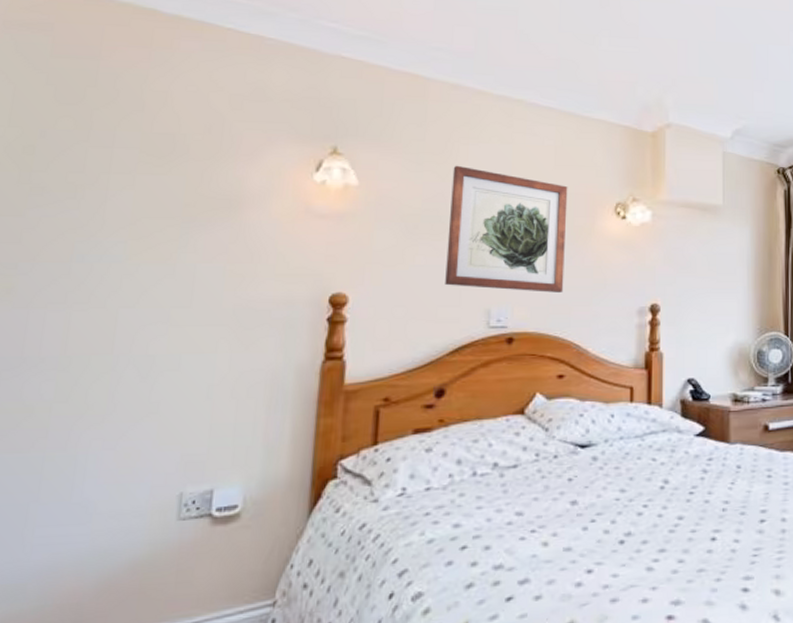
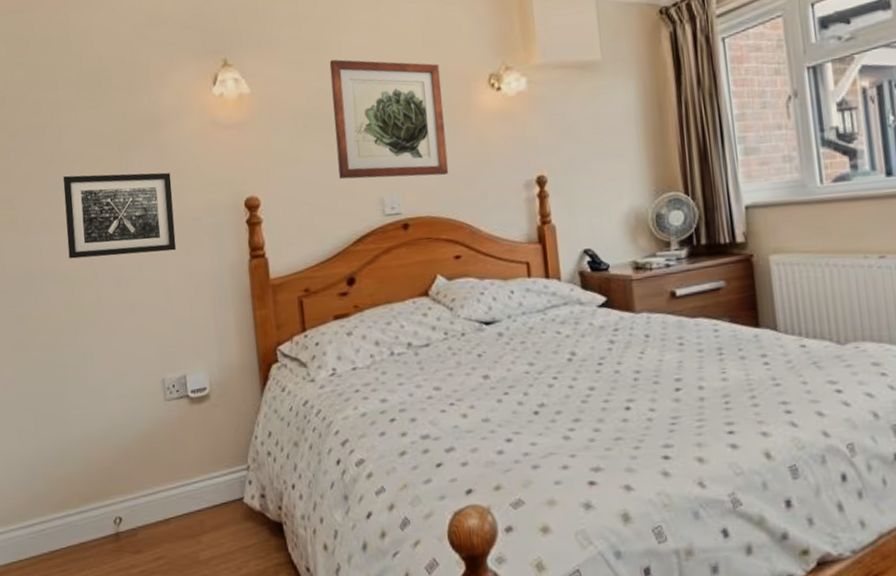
wall art: none [81,245,243,344] -> present [63,172,177,259]

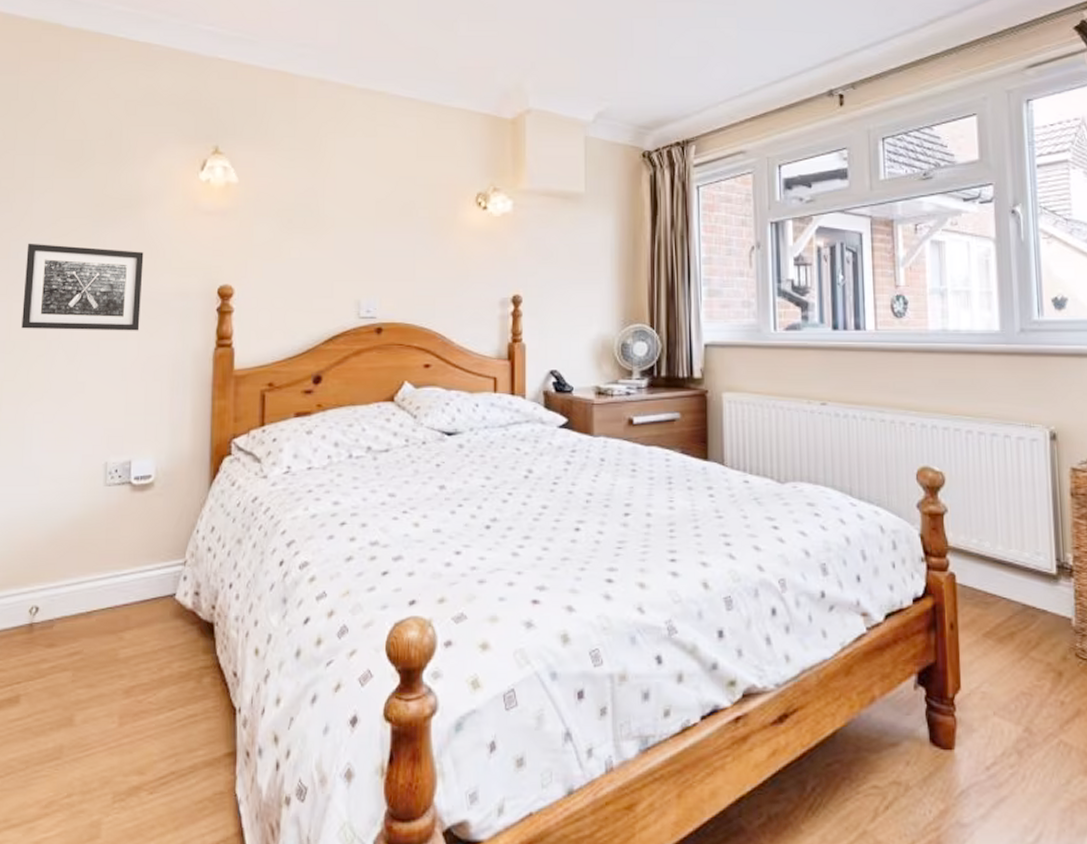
wall art: present [329,59,449,180] -> none [318,160,430,284]

